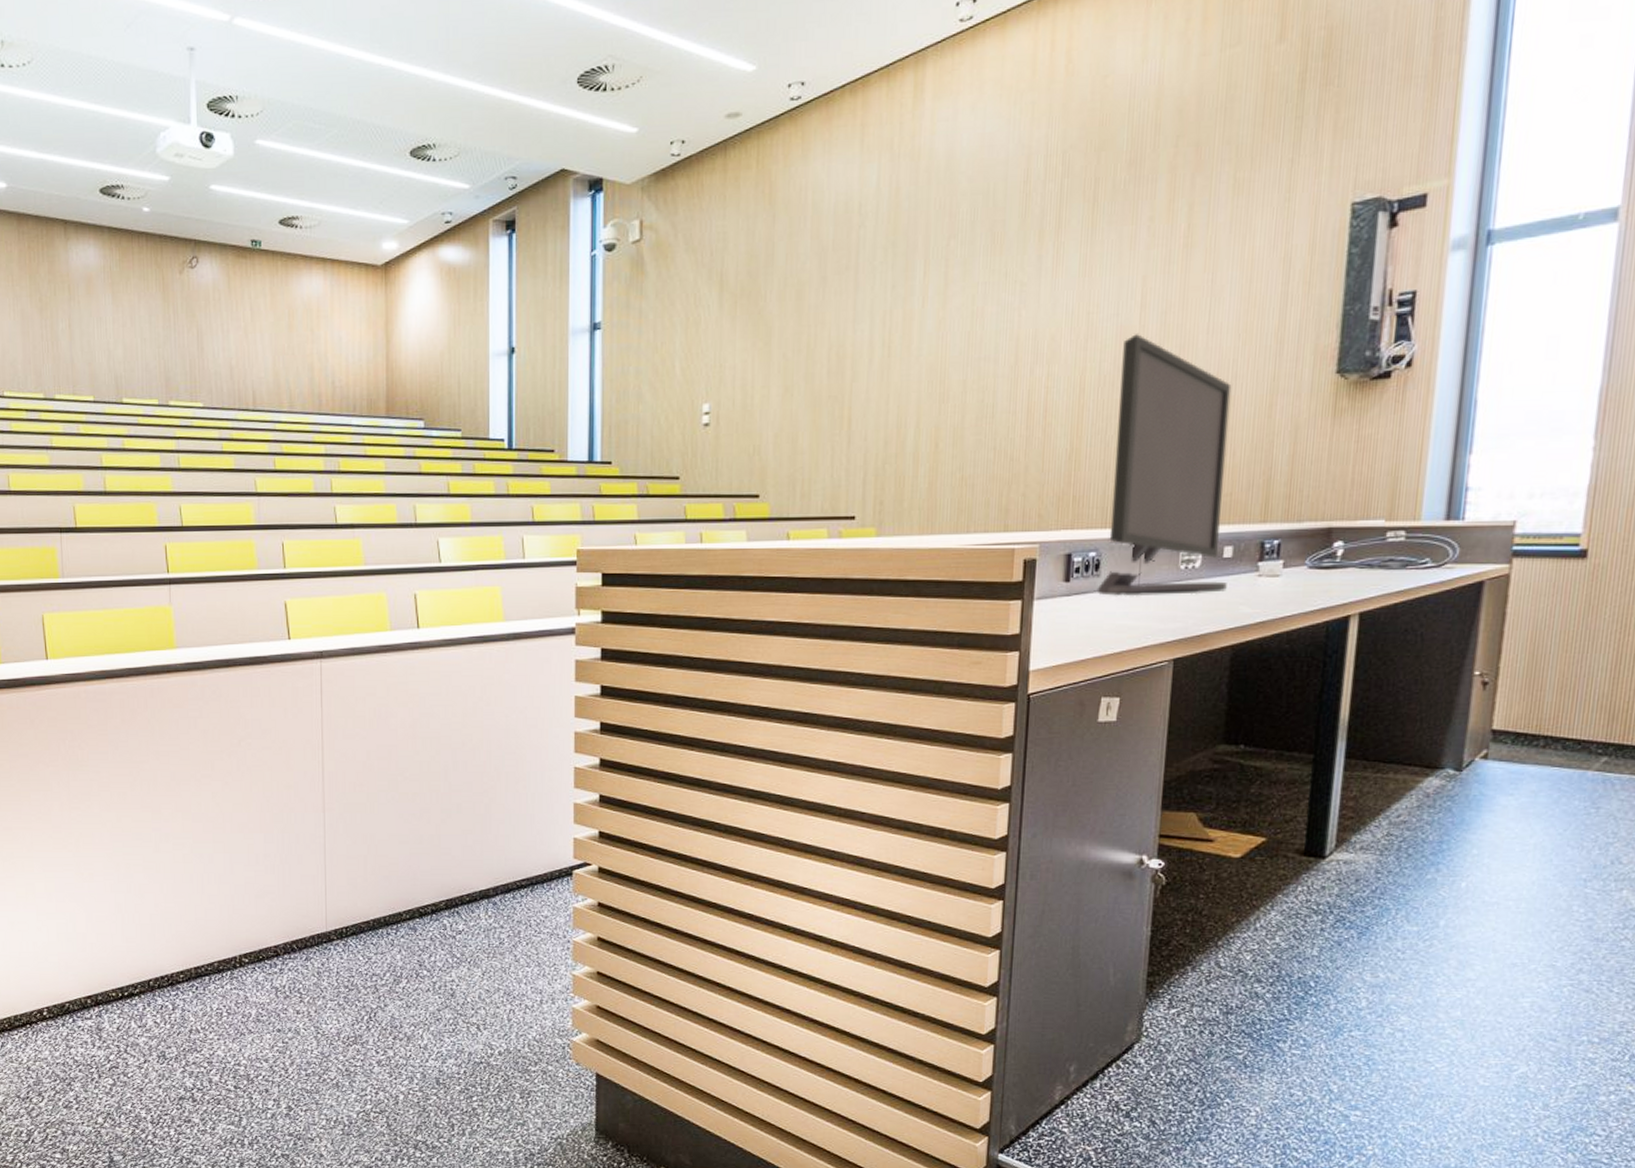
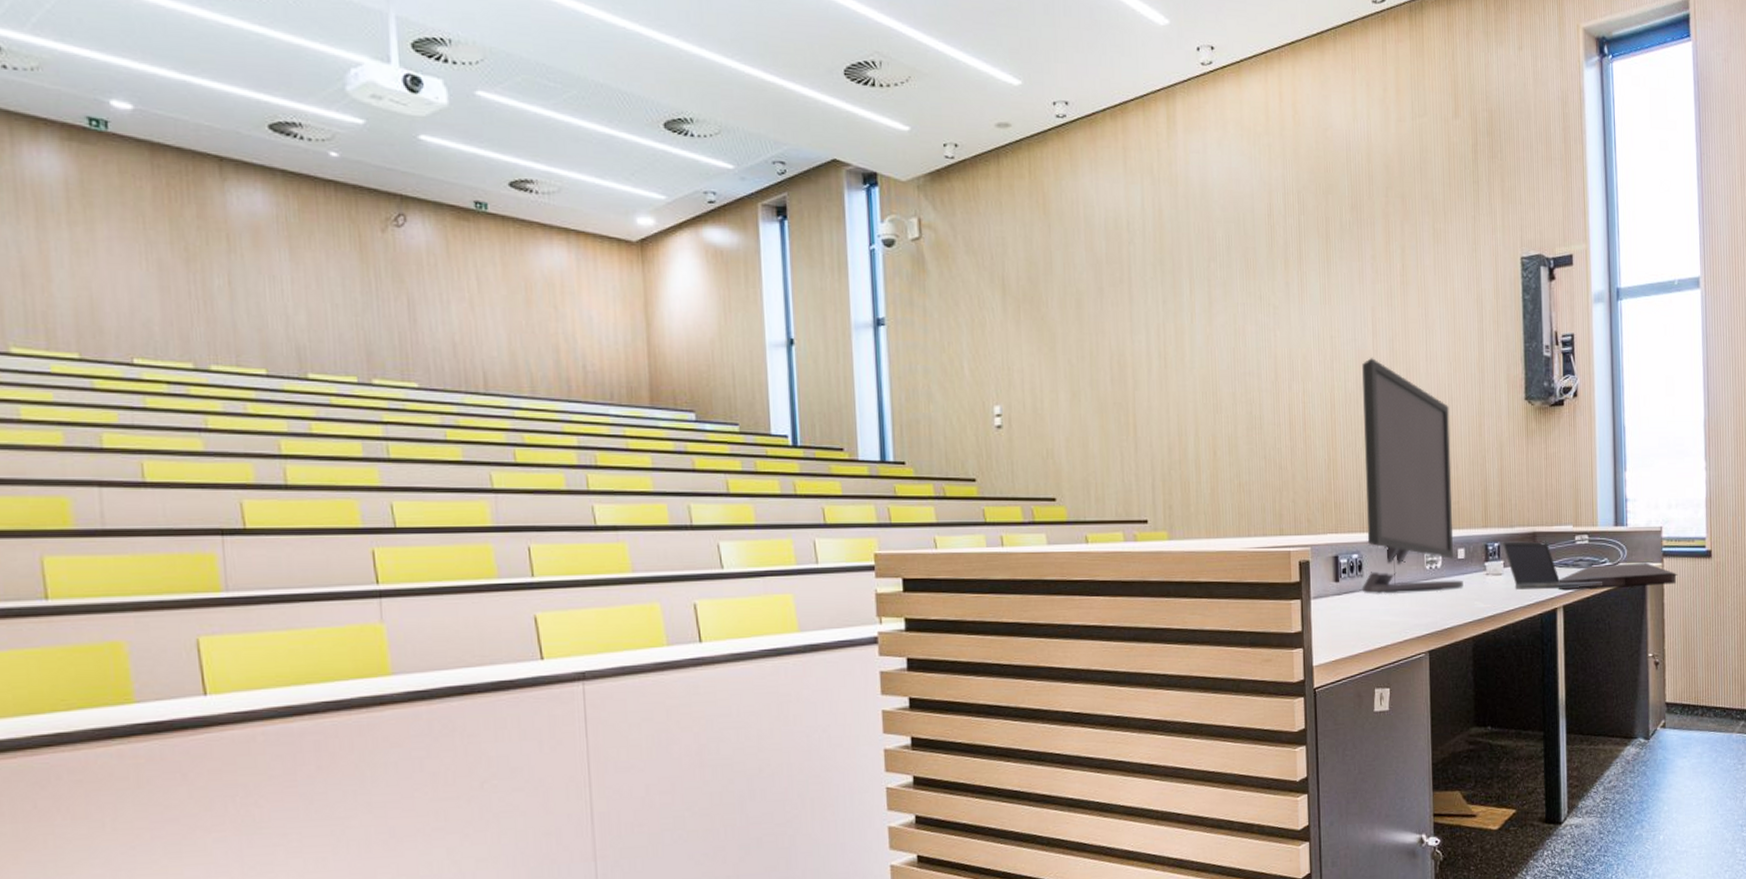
laptop computer: none [1283,538,1420,594] -> present [1502,541,1603,590]
papers: none [1354,564,1532,595] -> present [1558,562,1678,591]

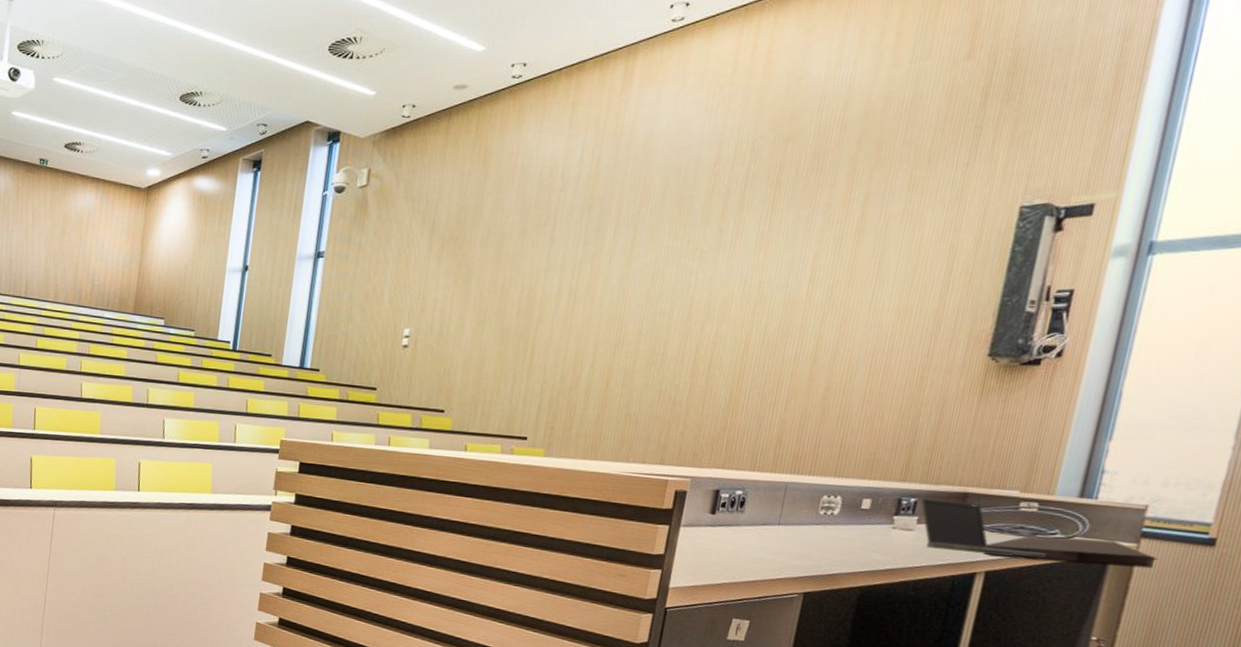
computer monitor: present [1362,357,1464,596] -> none [739,303,887,539]

